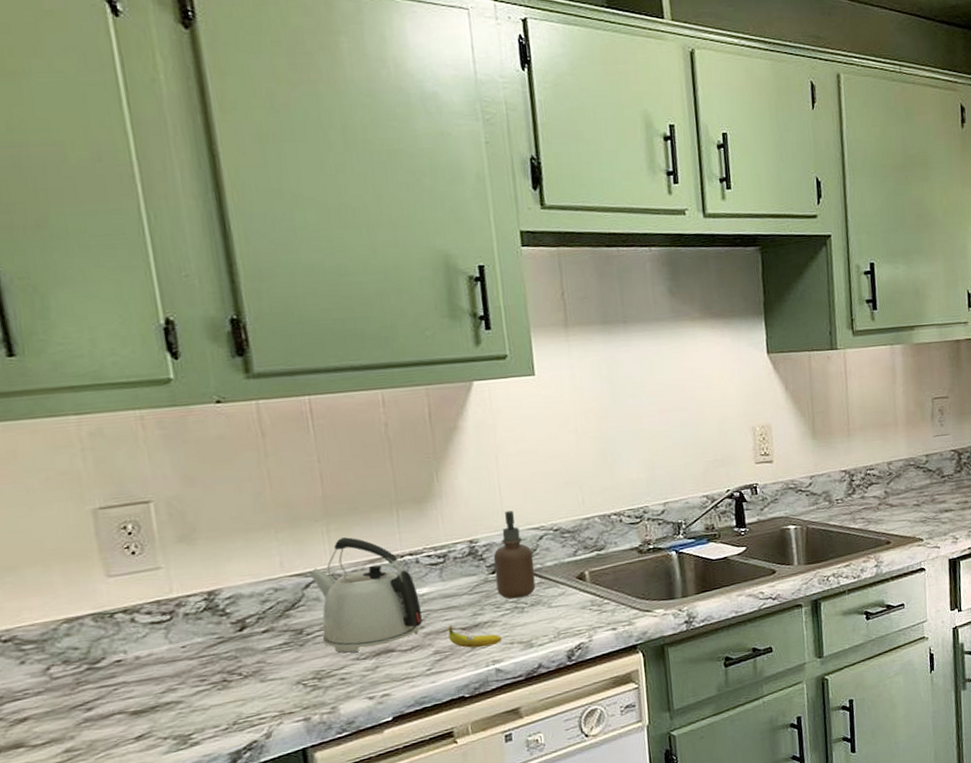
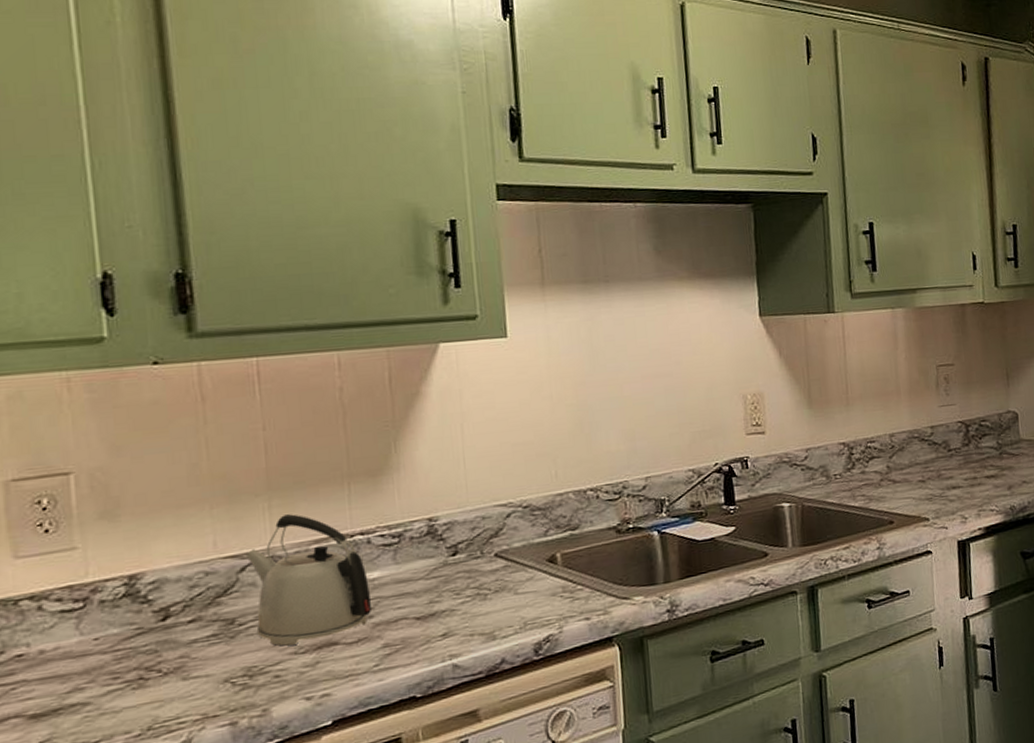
fruit: present [448,625,502,648] -> none [400,614,461,641]
soap dispenser: present [493,510,536,599] -> none [454,485,501,585]

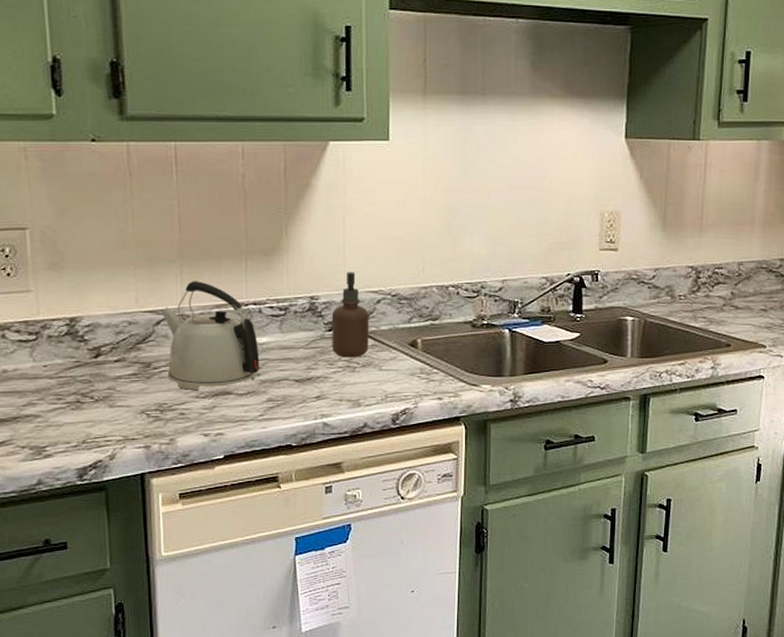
soap dispenser: none [454,485,501,585] -> present [331,272,370,358]

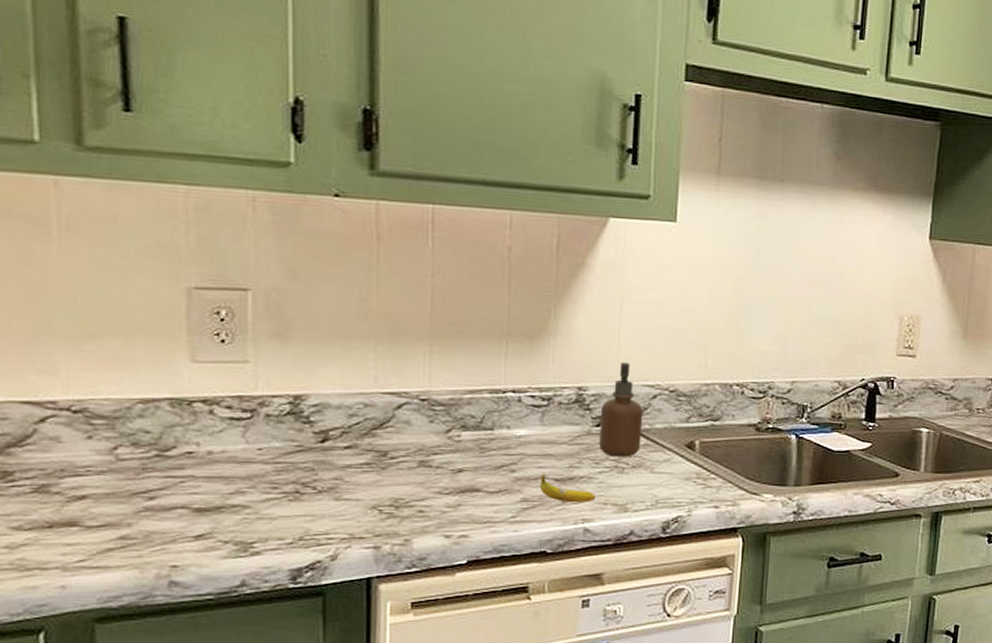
kettle: present [160,281,259,390] -> none [403,362,515,485]
fruit: none [282,375,332,401] -> present [540,473,596,503]

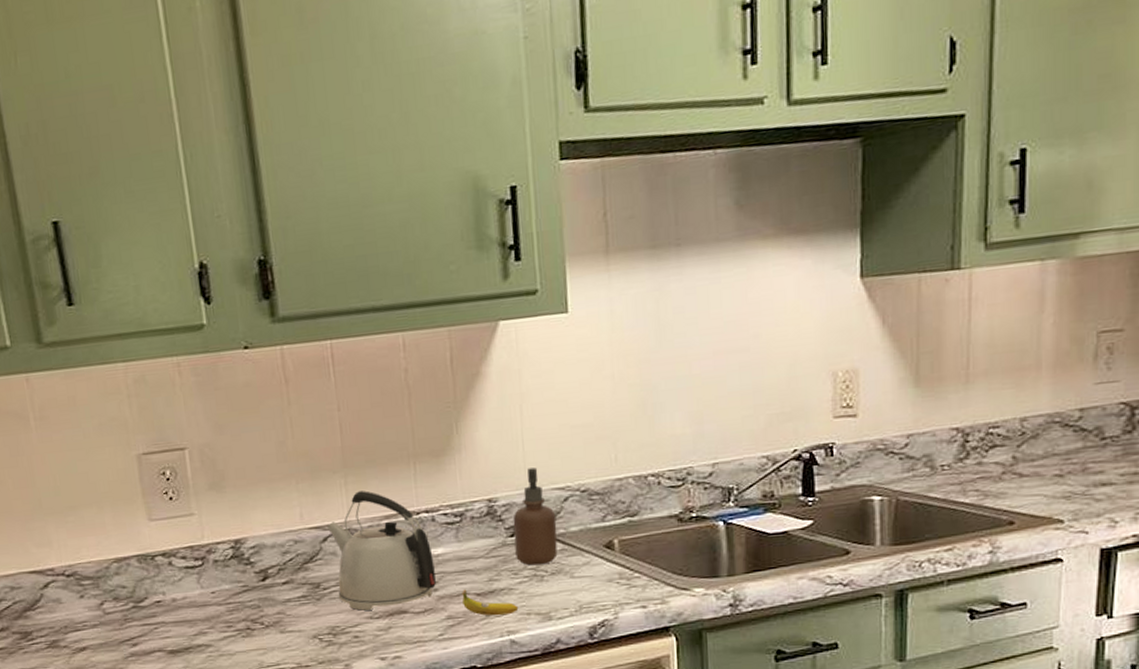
kettle: none [403,362,515,485] -> present [326,491,436,611]

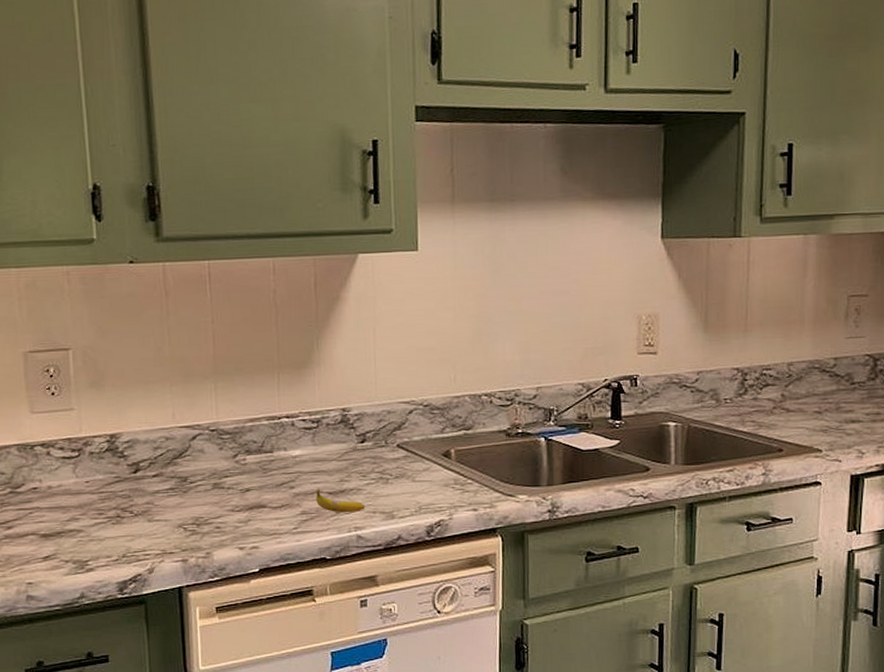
kettle: present [326,491,436,611] -> none [196,396,293,504]
soap dispenser: present [513,467,558,566] -> none [363,383,402,469]

